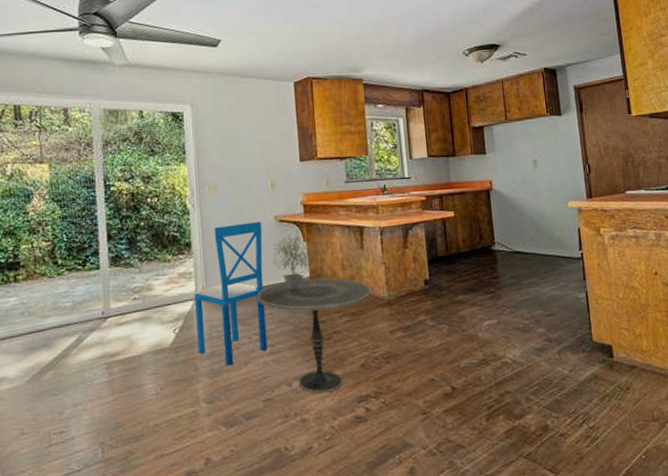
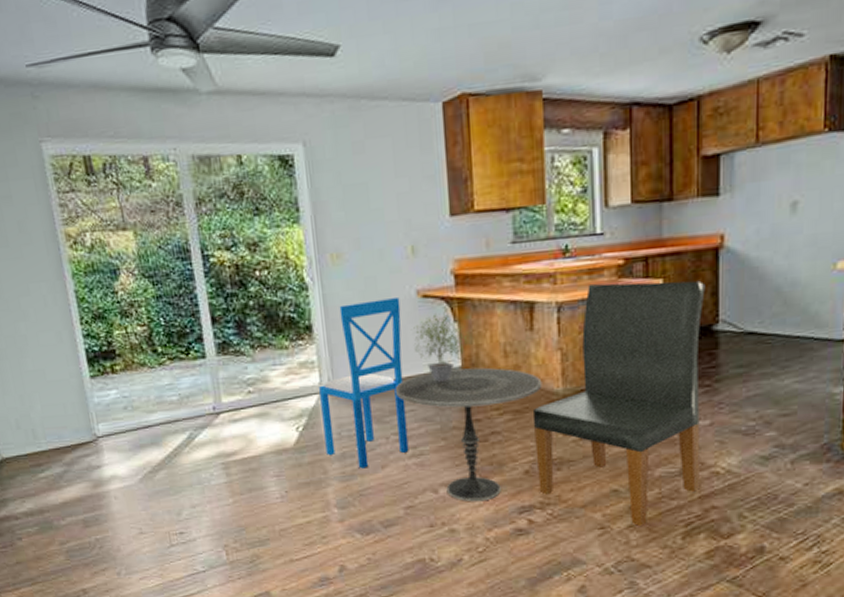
dining chair: none [365,213,495,410] -> present [532,281,705,526]

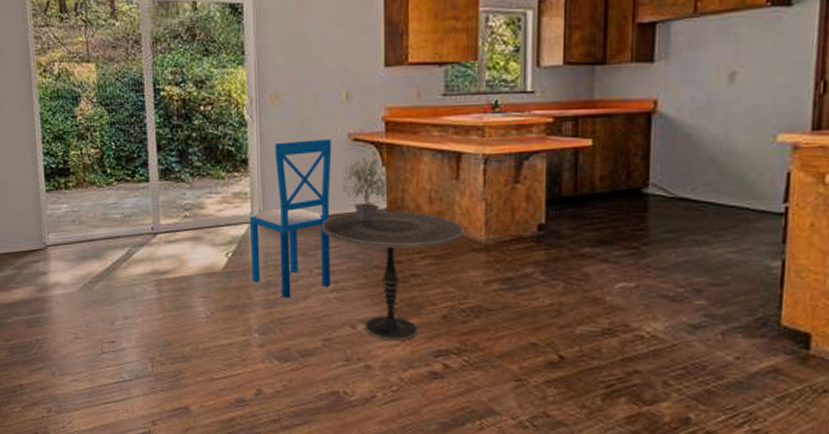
dining chair: present [532,281,705,526] -> none [453,140,636,382]

